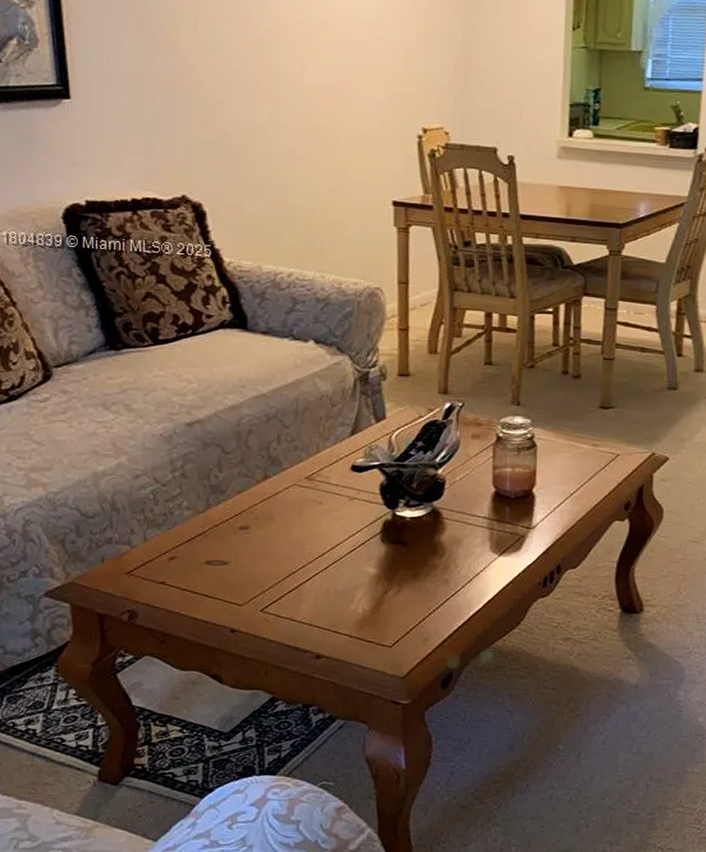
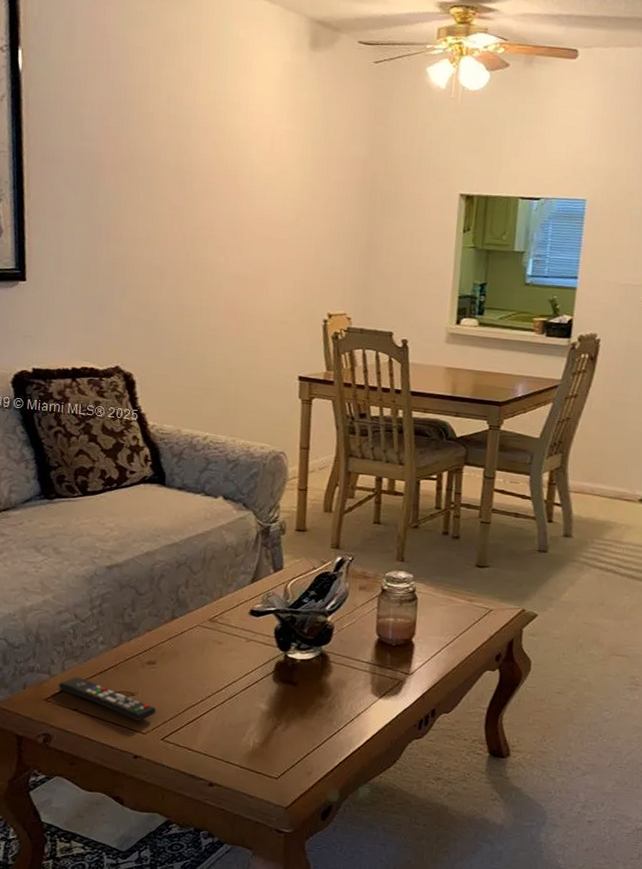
remote control: none [141,547,253,592] -> present [58,677,156,721]

